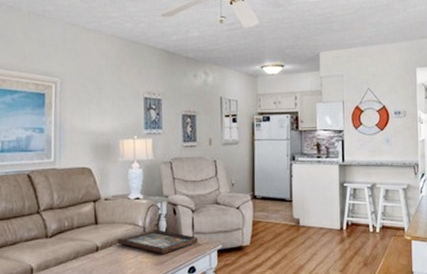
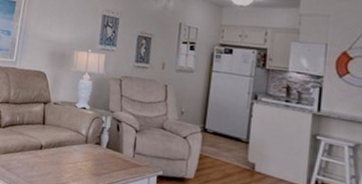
decorative tray: present [116,229,199,254] -> none [59,140,139,167]

